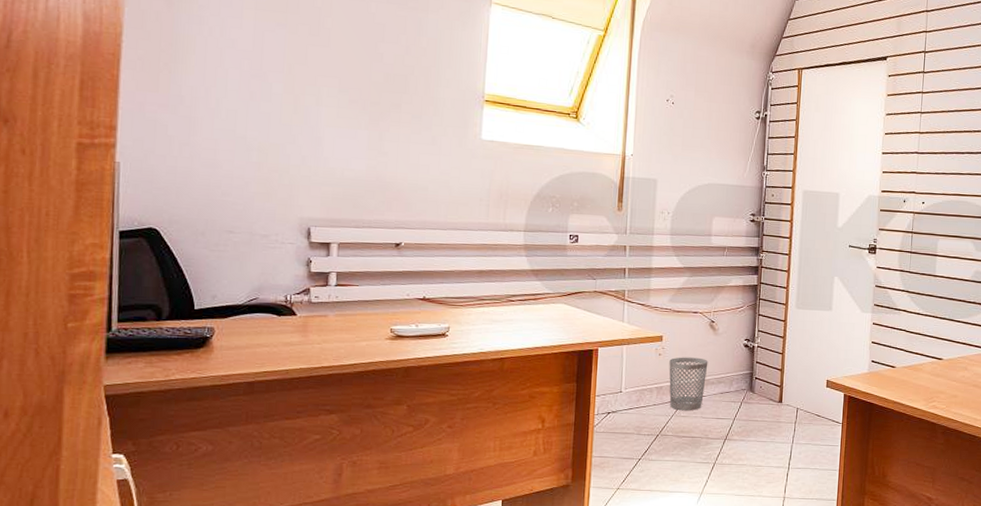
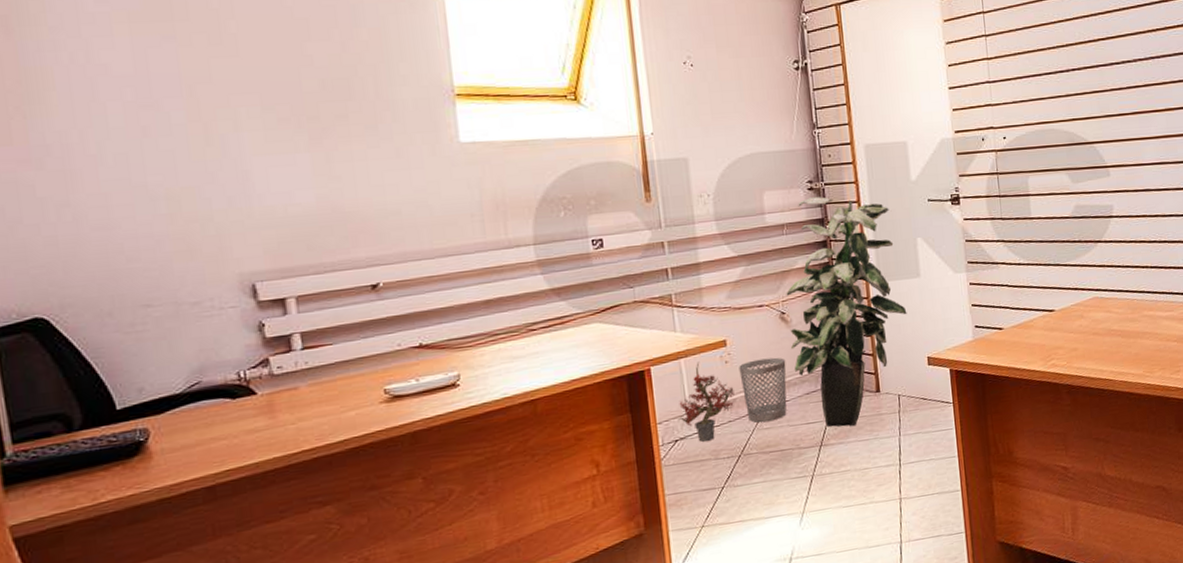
potted plant: none [614,350,662,418] -> present [679,362,734,442]
indoor plant: none [714,228,816,427] -> present [786,197,907,427]

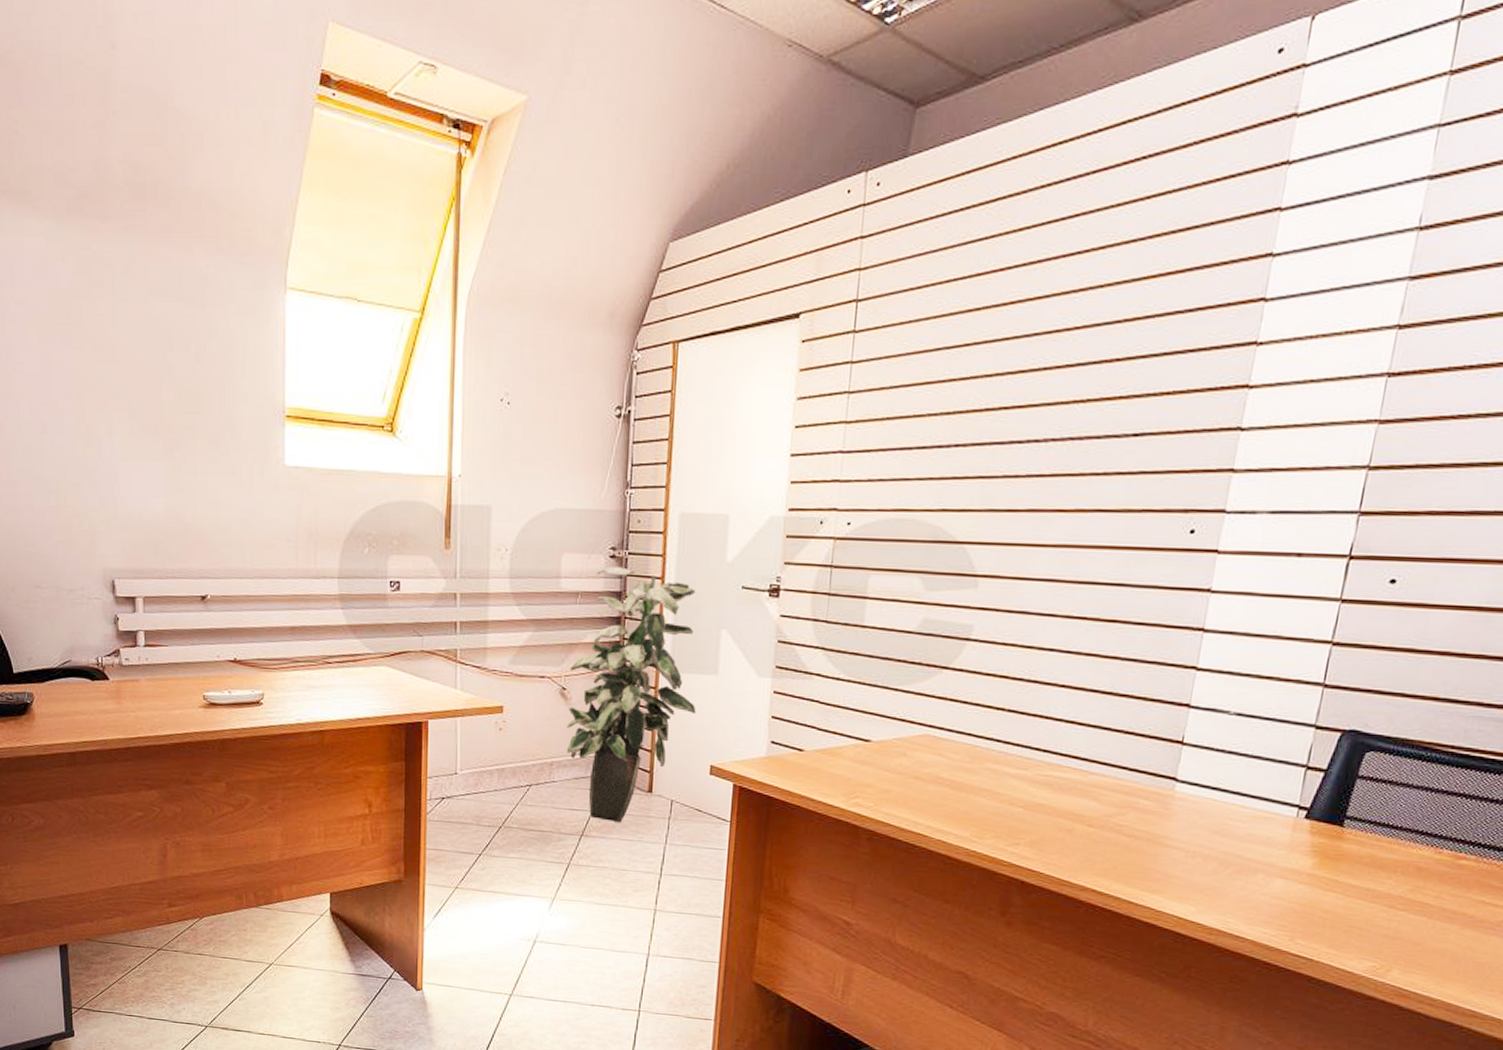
potted plant: present [679,362,734,442] -> none [448,723,504,805]
wastebasket: present [739,357,787,423] -> none [511,732,559,799]

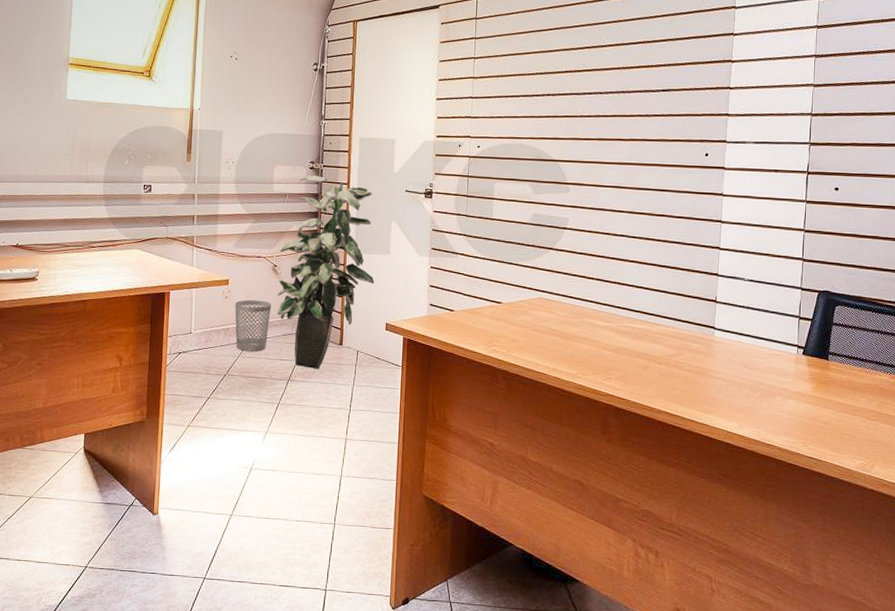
wastebasket: none [511,732,559,799] -> present [235,300,272,352]

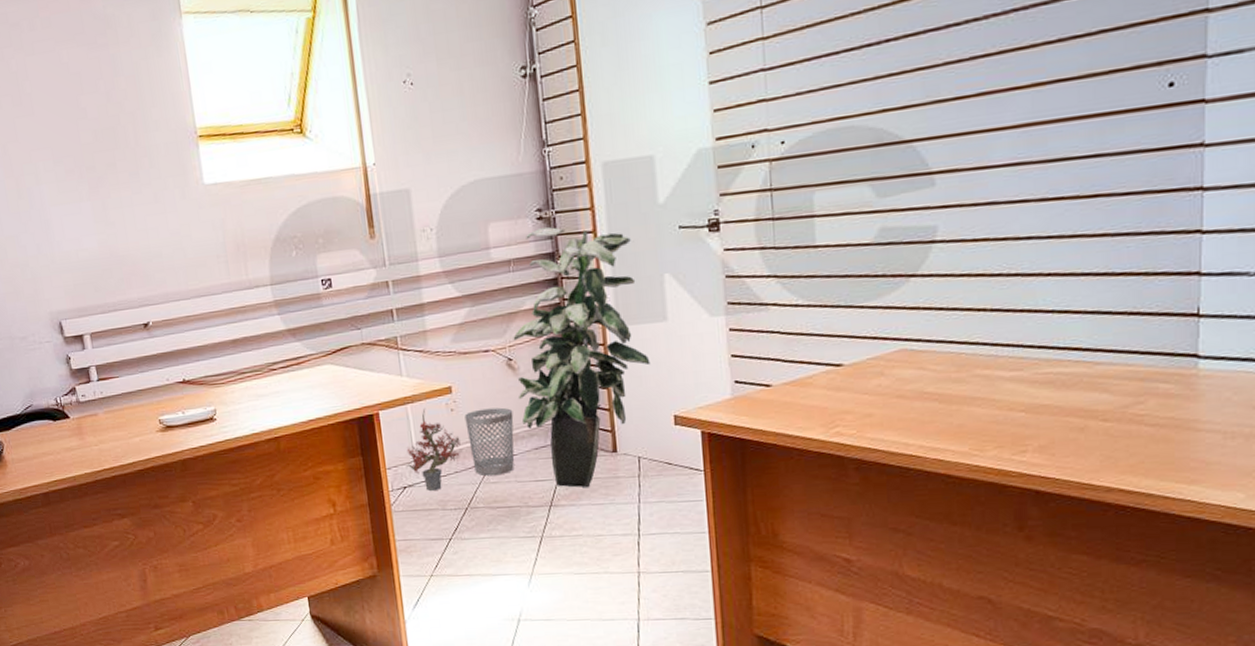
potted plant: none [184,293,229,358] -> present [406,408,461,491]

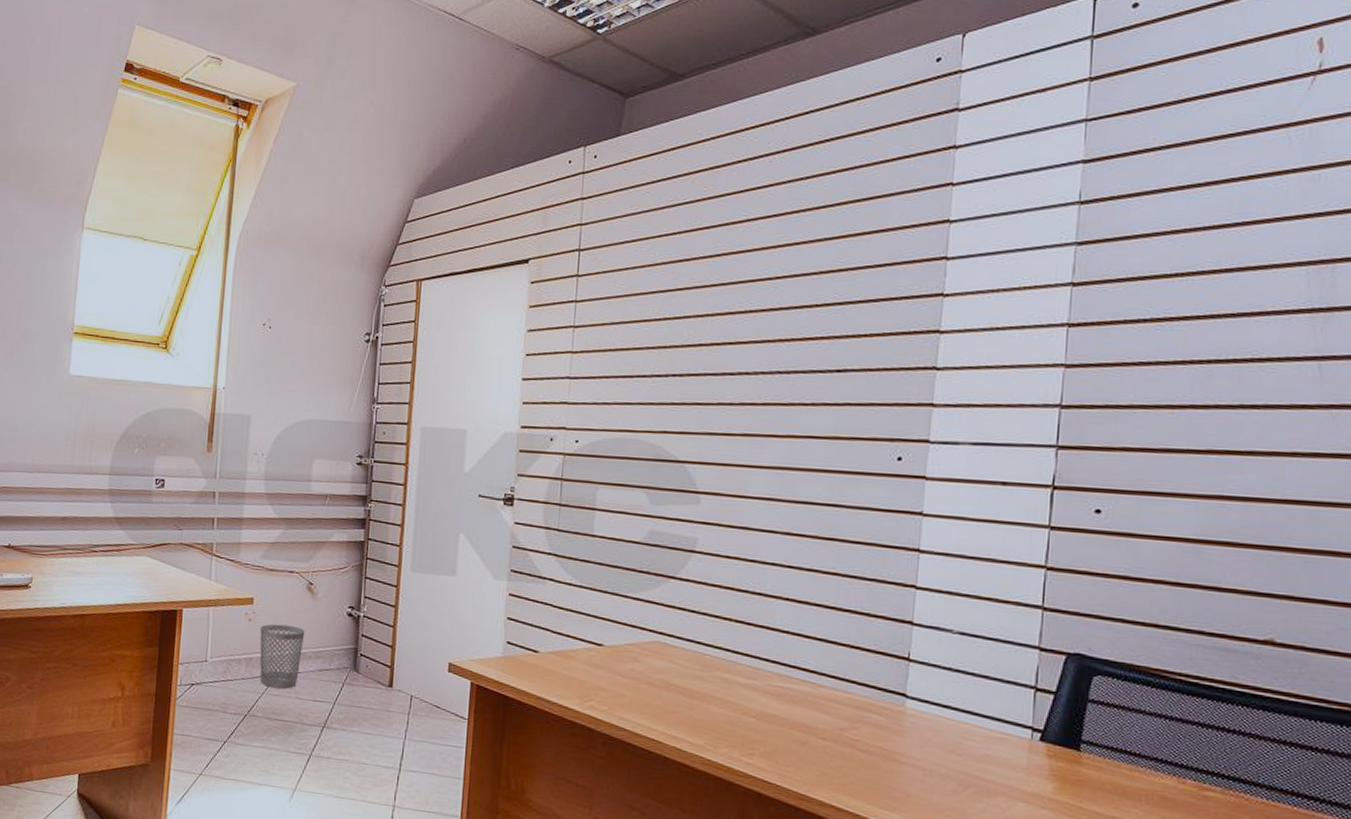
potted plant: present [406,408,461,491] -> none [198,613,252,693]
indoor plant: present [513,227,651,488] -> none [311,472,436,715]

